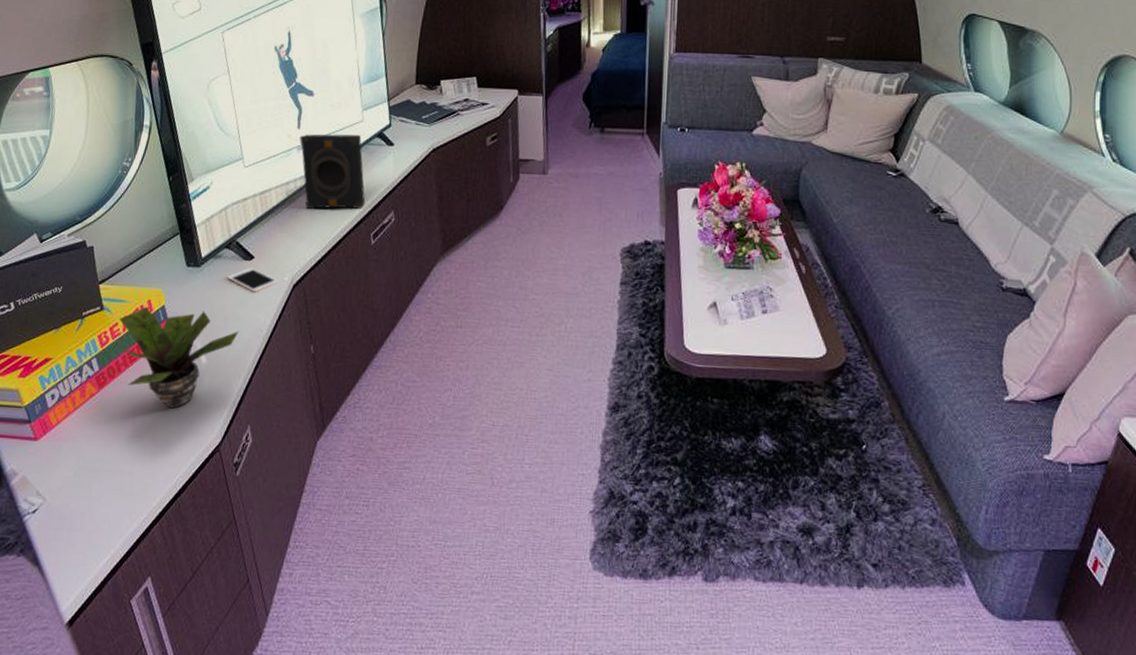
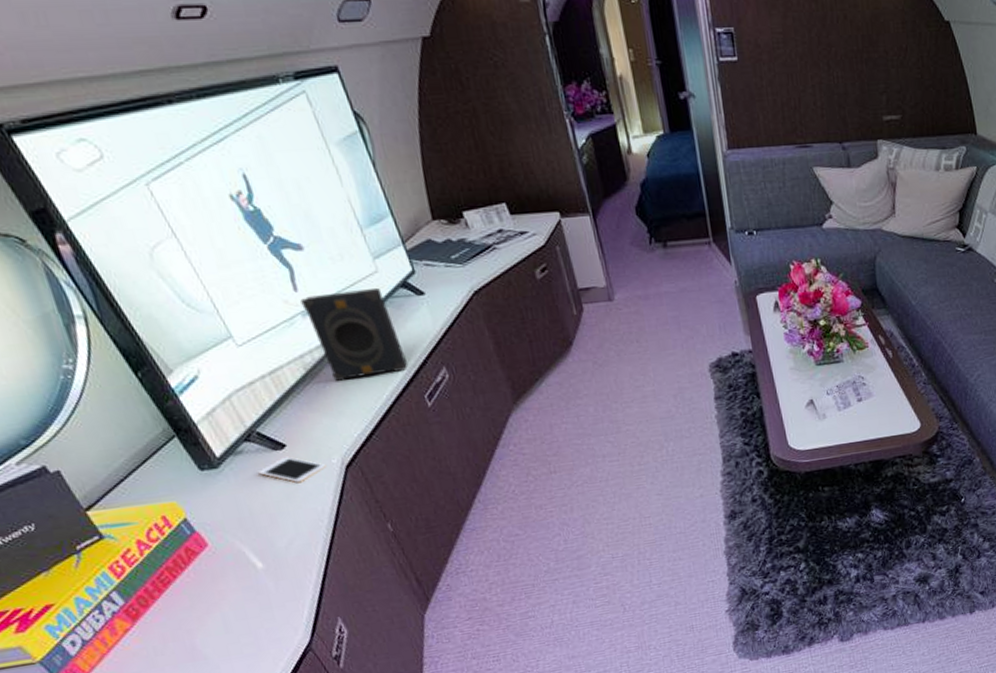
potted plant: present [119,306,239,409] -> none [130,514,294,622]

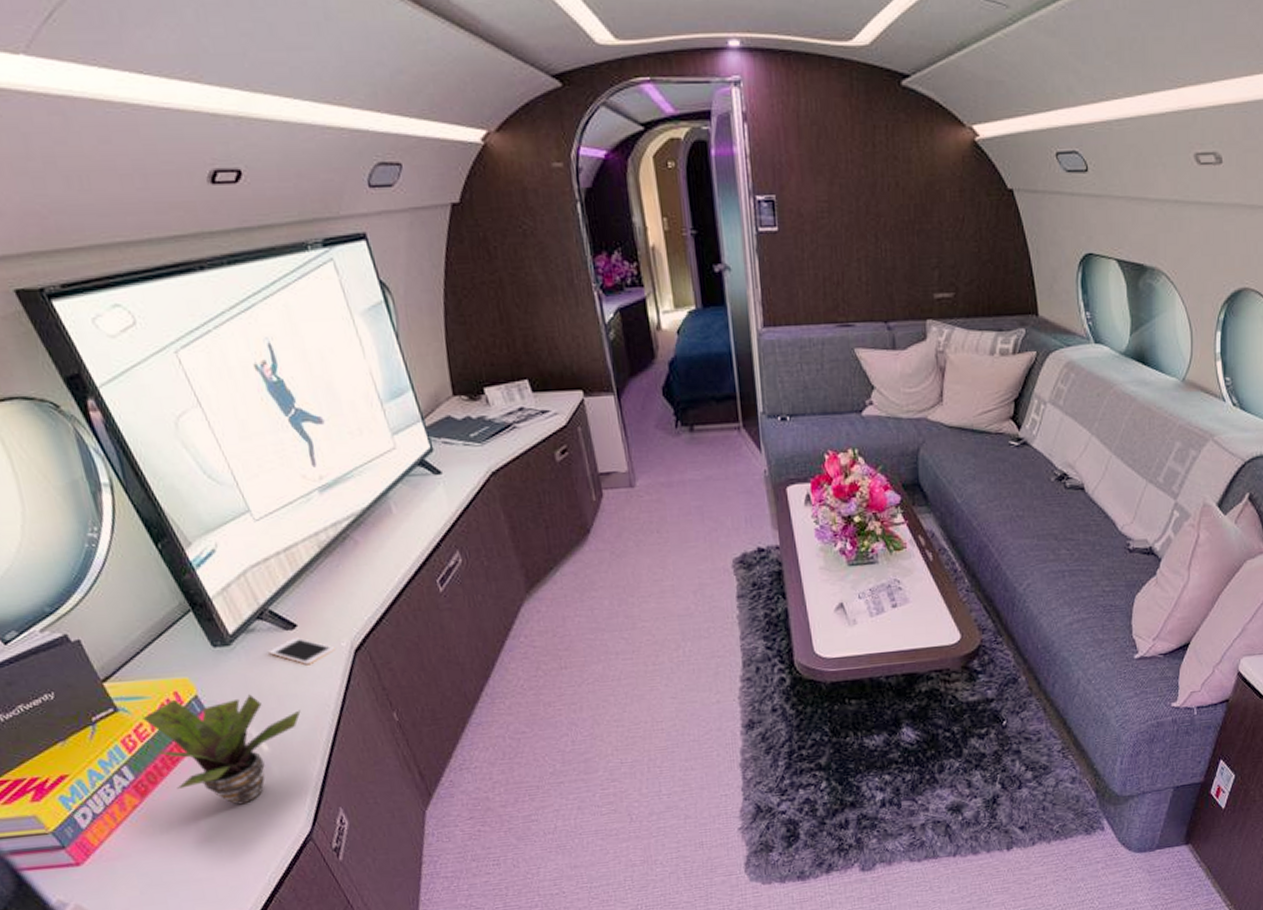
potted plant: none [130,514,294,622] -> present [142,694,301,805]
speaker: present [300,288,409,381] -> none [318,466,422,561]

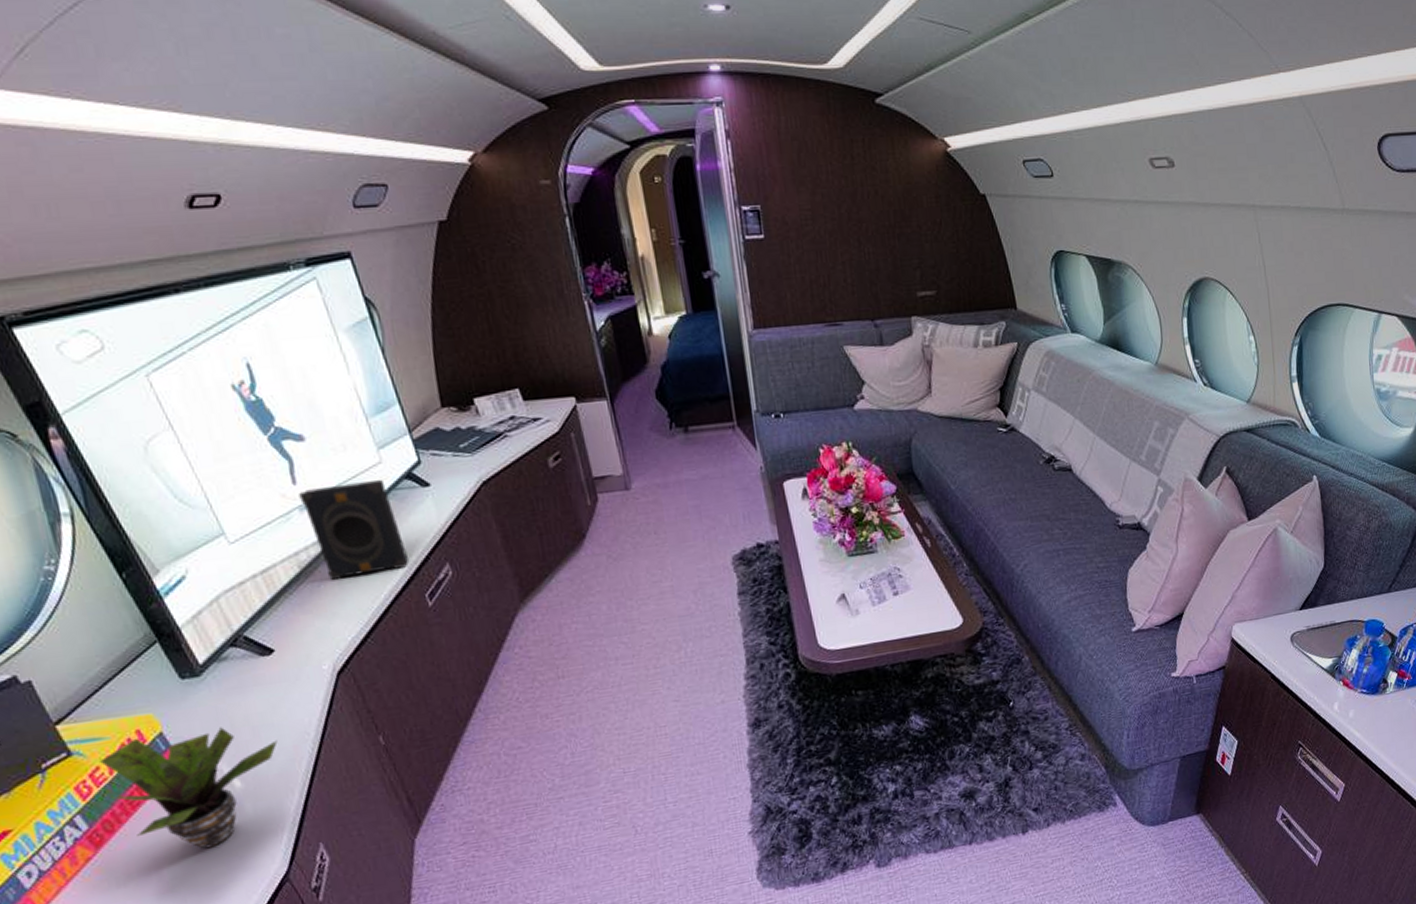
cell phone: present [268,637,336,666] -> none [242,663,316,692]
speaker: none [318,466,422,561] -> present [299,480,410,580]

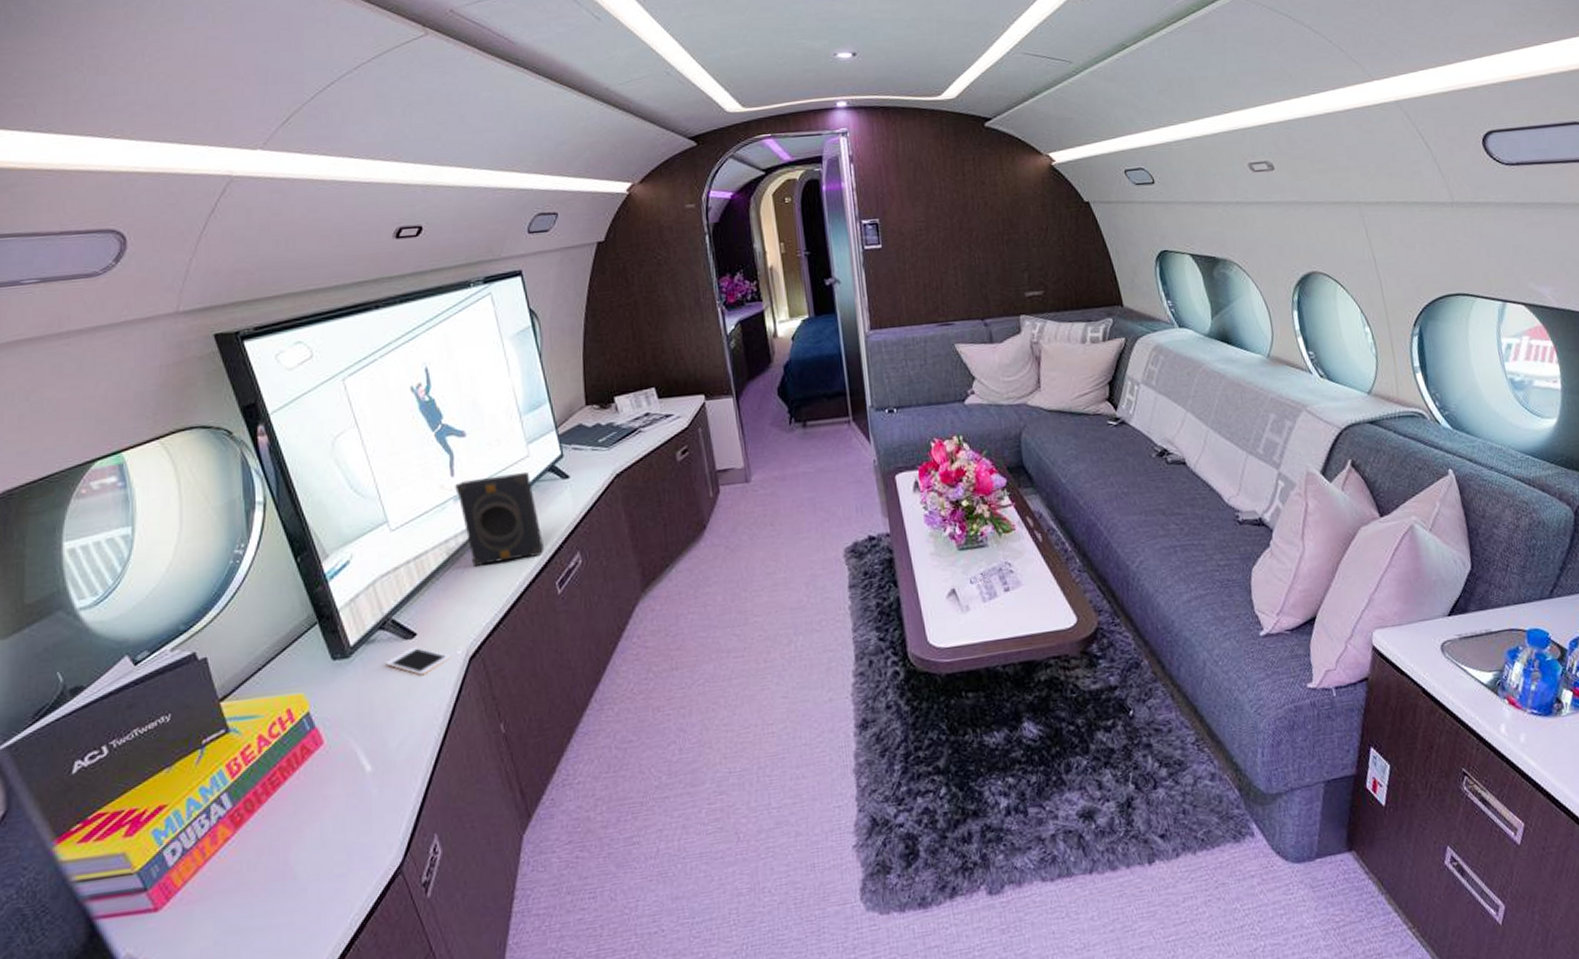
potted plant: present [99,727,278,849] -> none [252,709,409,834]
cell phone: none [242,663,316,692] -> present [385,646,451,676]

